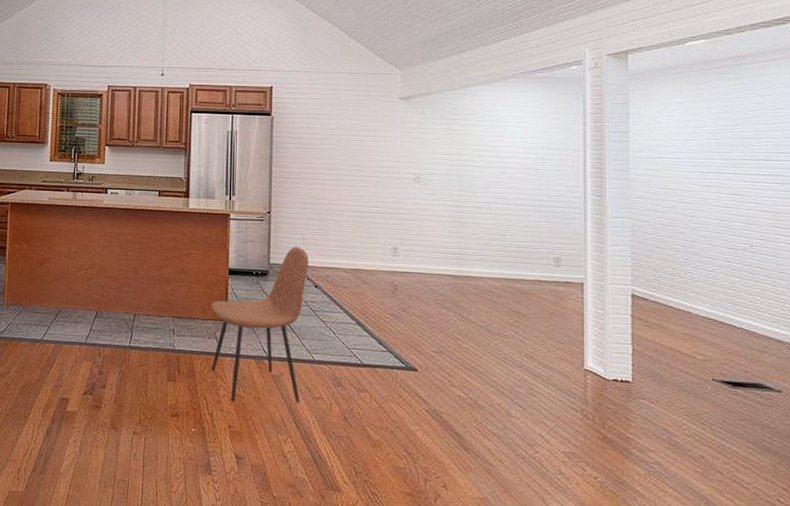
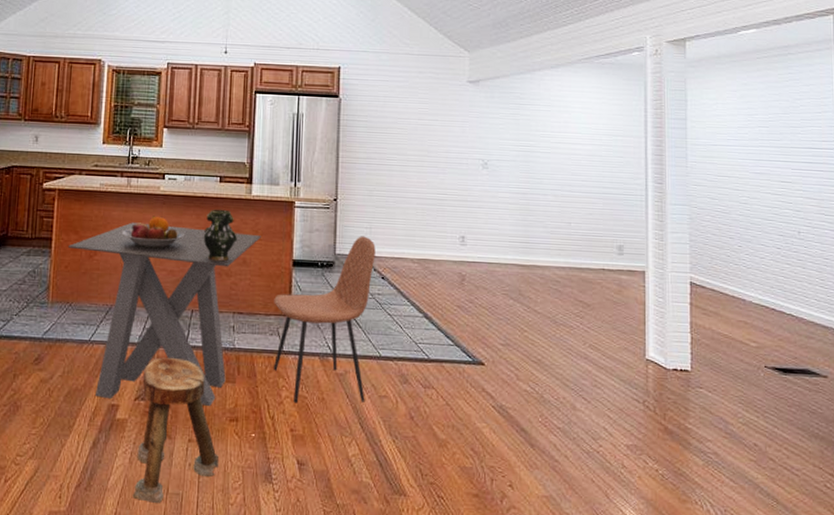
dining table: none [20,233,198,402] -> present [67,222,261,406]
fruit bowl: none [69,227,126,257] -> present [122,216,184,248]
stool: none [83,357,162,488] -> present [132,358,219,503]
ceramic pitcher: none [145,221,176,270] -> present [204,209,237,262]

